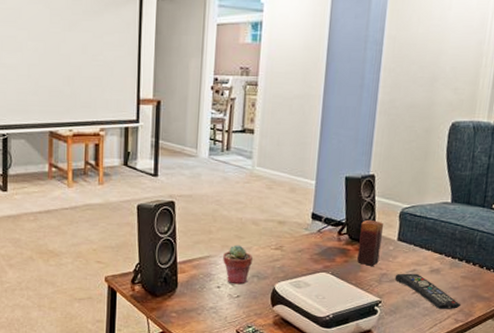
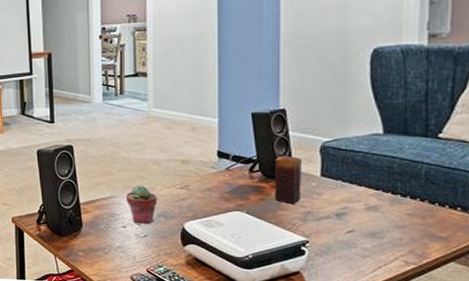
remote control: present [394,273,462,310] -> none [322,211,411,251]

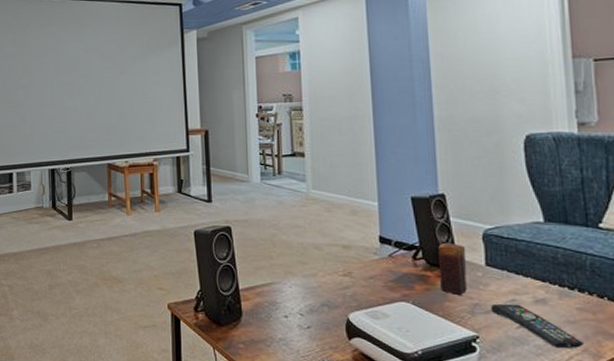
potted succulent: present [126,185,157,224] -> none [287,271,320,314]
remote control: none [322,211,411,251] -> present [490,303,585,349]

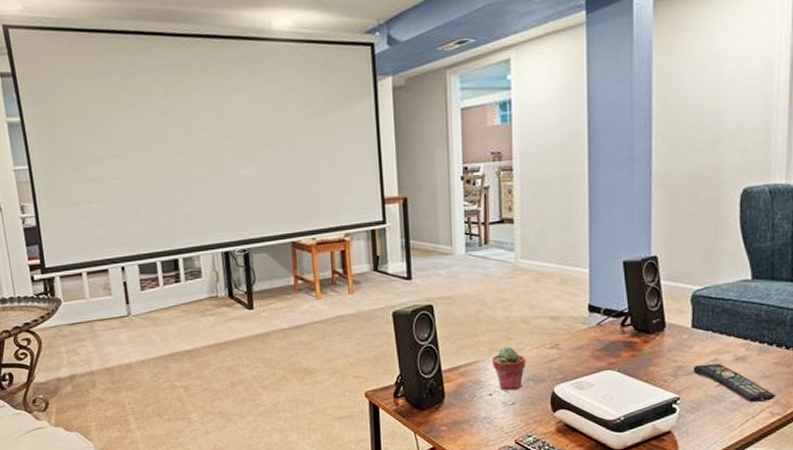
potted succulent: none [287,271,320,314] -> present [492,346,525,391]
candle: present [438,242,467,295] -> none [647,306,674,359]

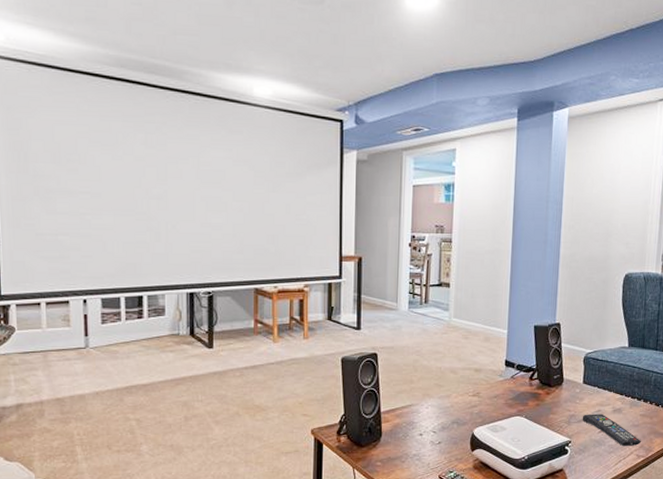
potted succulent: present [492,346,525,391] -> none [424,393,452,431]

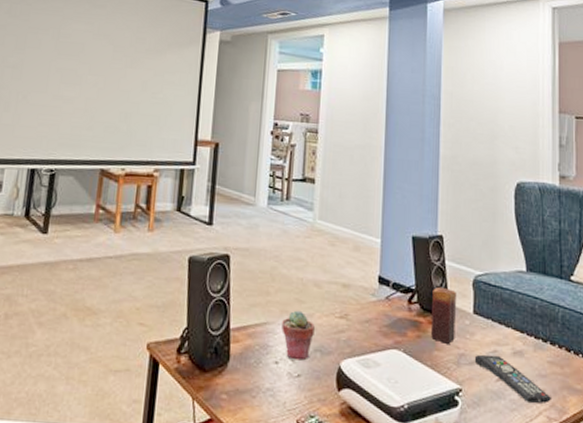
potted succulent: none [424,393,452,431] -> present [282,310,315,361]
candle: none [548,364,571,408] -> present [431,286,457,344]

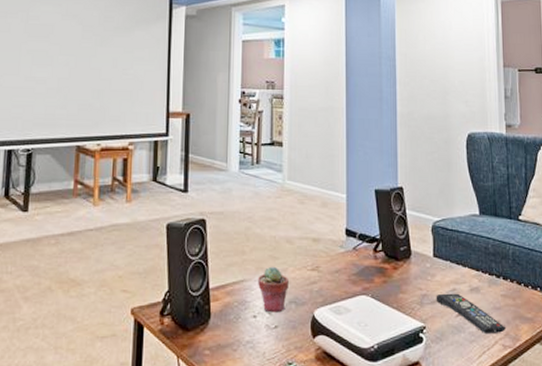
candle: present [431,286,457,344] -> none [396,234,418,286]

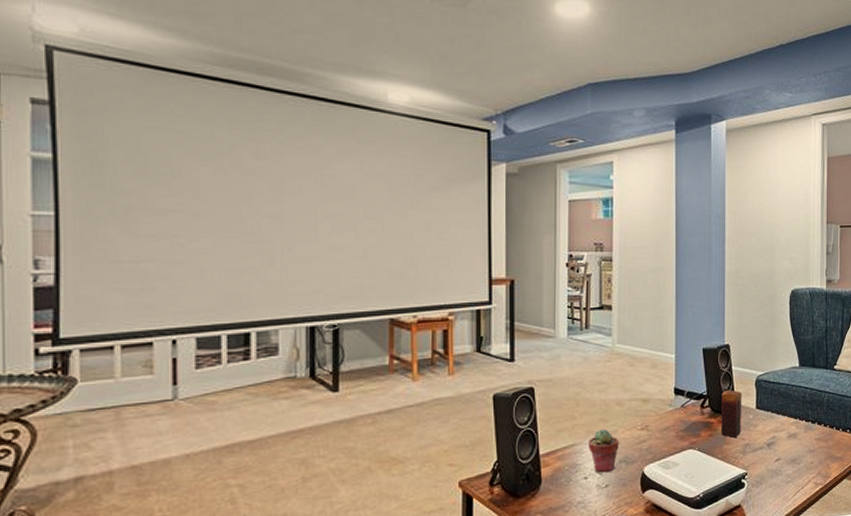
candle: none [396,234,418,286] -> present [721,389,743,438]
remote control: present [436,293,507,335] -> none [757,440,819,475]

